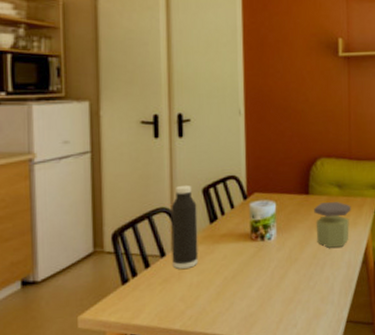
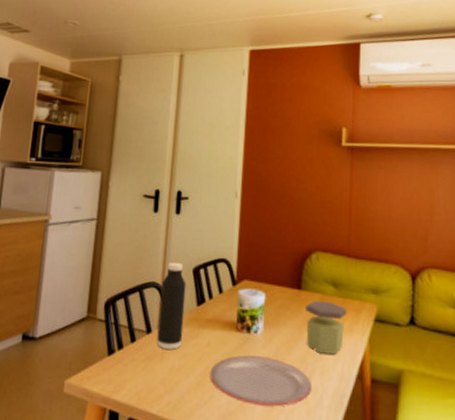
plate: none [229,259,324,303] -> present [210,355,313,407]

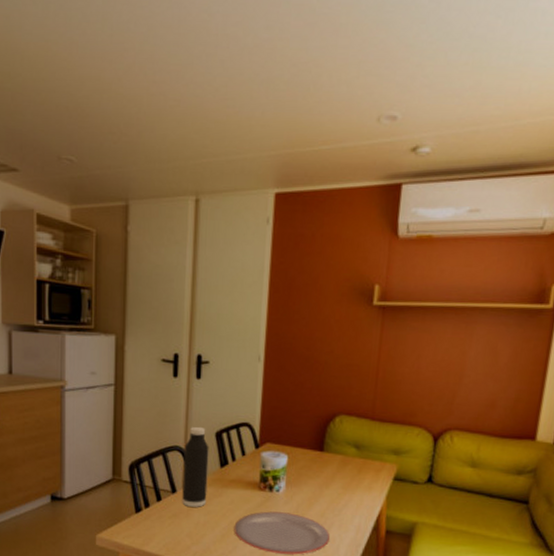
jar: present [305,301,347,355] -> none [327,462,368,510]

